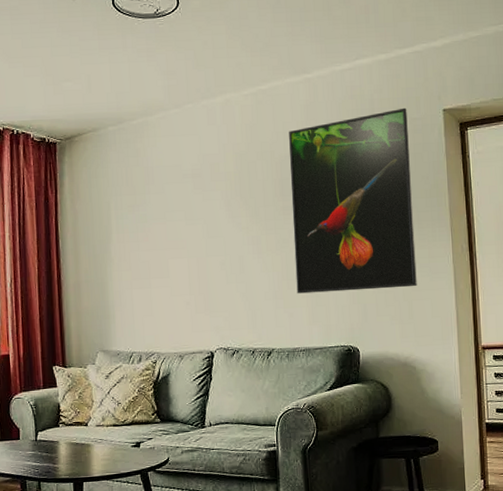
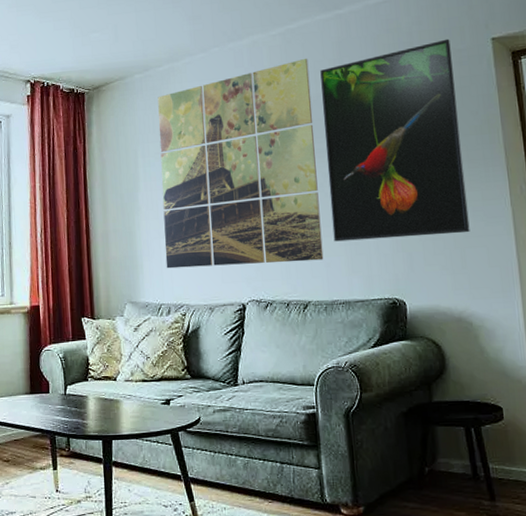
wall art: none [131,119,287,319] -> present [158,58,324,269]

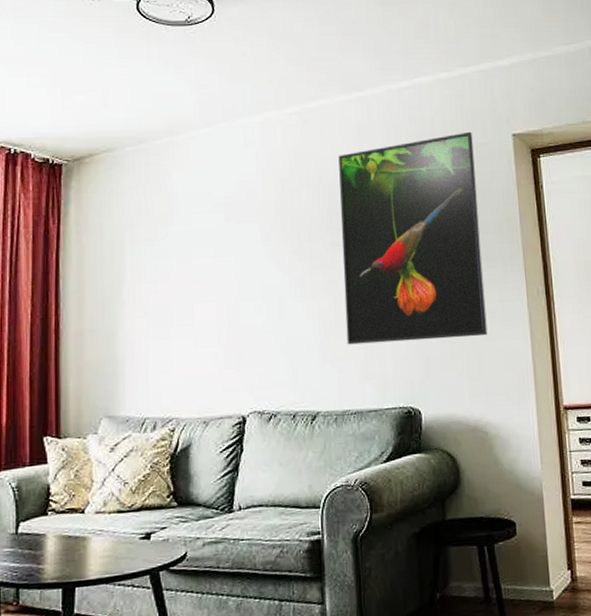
wall art: present [158,58,324,269] -> none [152,141,336,376]

